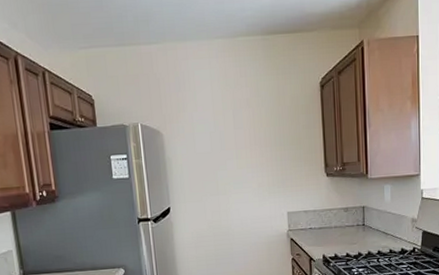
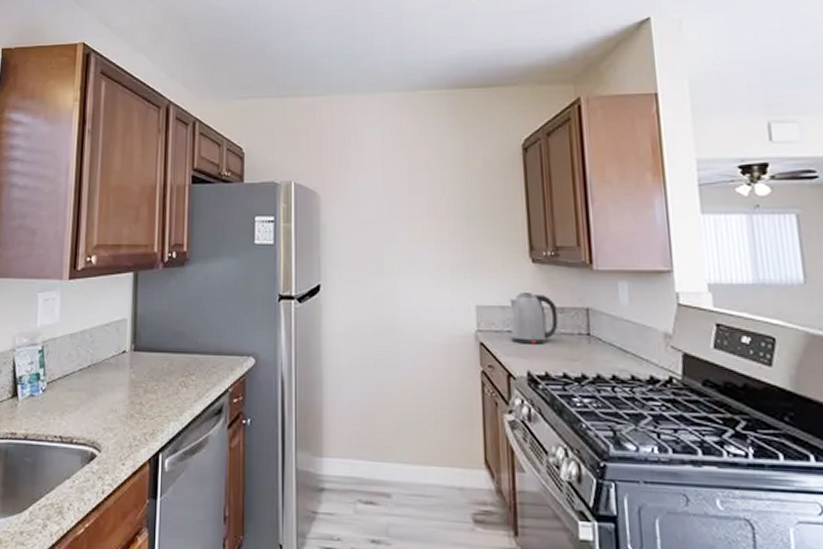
kettle: none [311,199,344,237] -> present [509,293,558,345]

